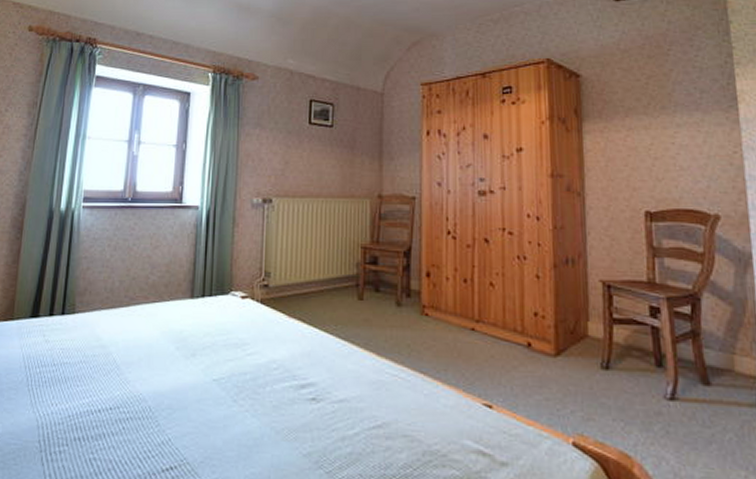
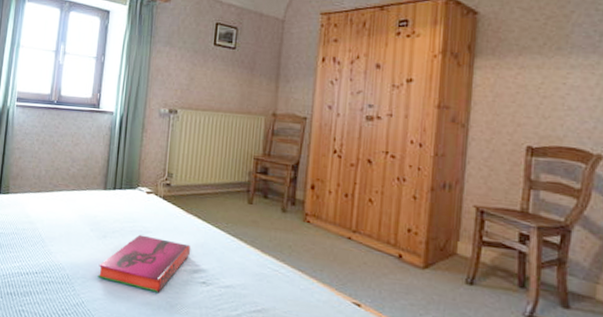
hardback book: none [186,348,297,418] -> present [97,234,191,294]

